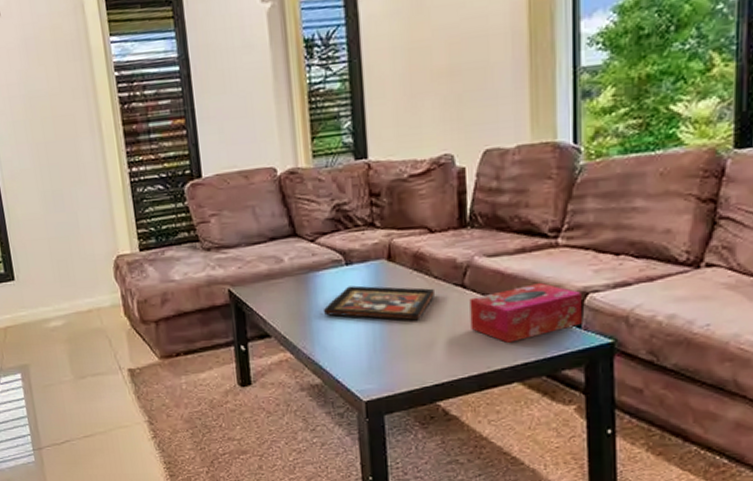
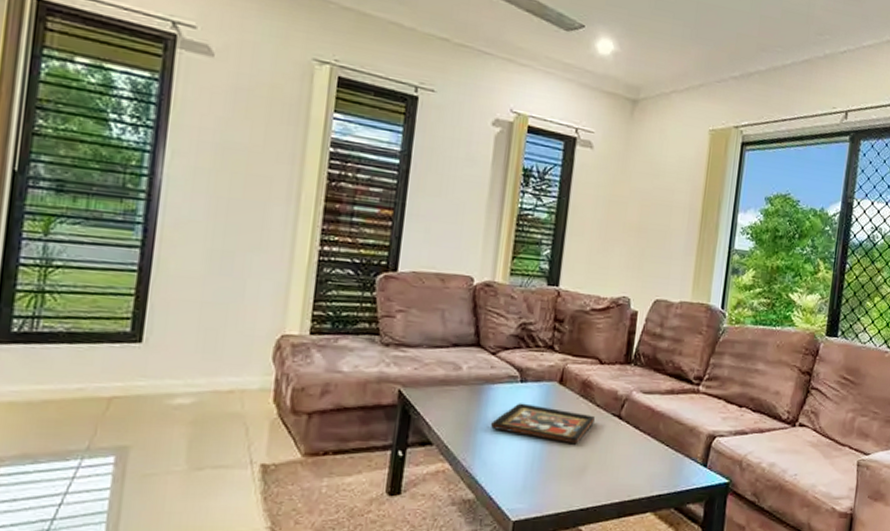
tissue box: present [469,283,582,343] -> none [620,423,711,474]

